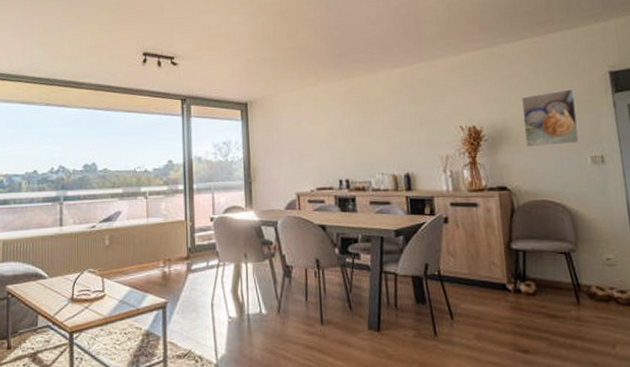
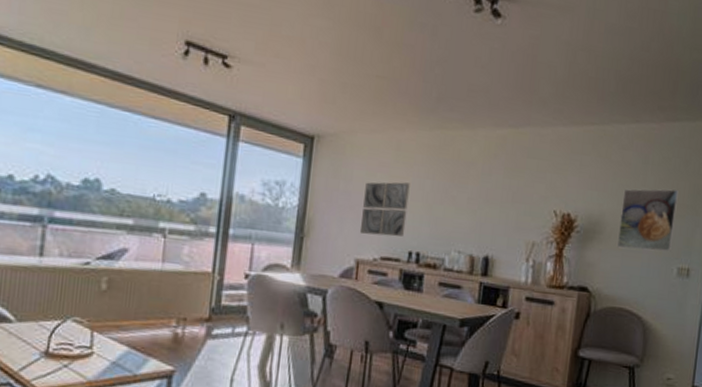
wall art: none [294,125,333,171] -> present [359,182,410,237]

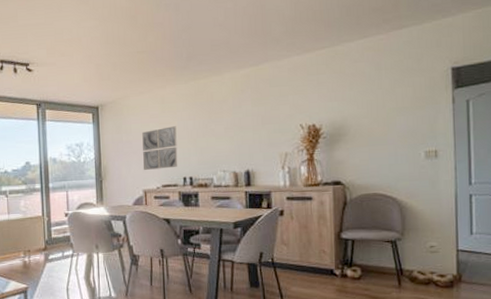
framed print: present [616,189,679,252] -> none [361,85,416,144]

